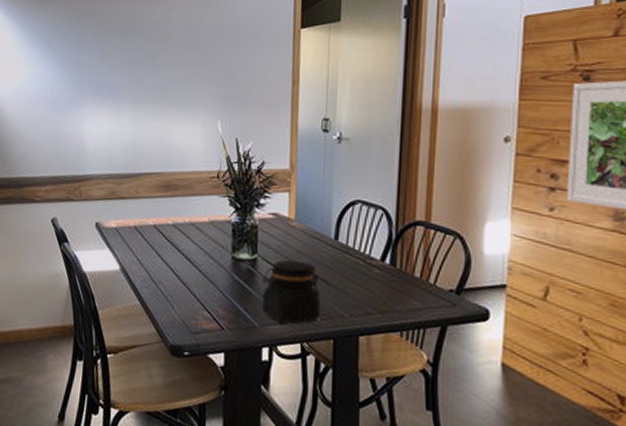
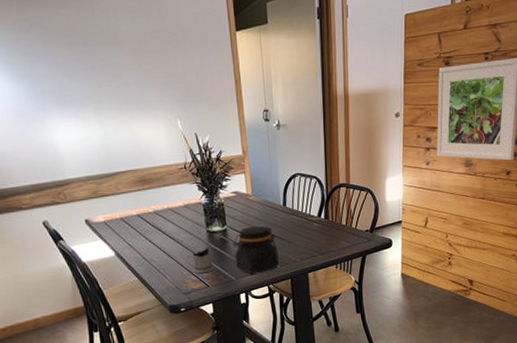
tea glass holder: none [200,278,234,310] -> present [185,248,214,273]

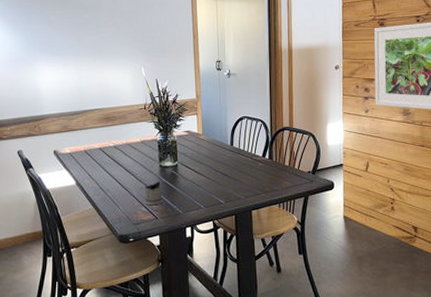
jar: present [232,225,279,274] -> none [182,163,224,209]

